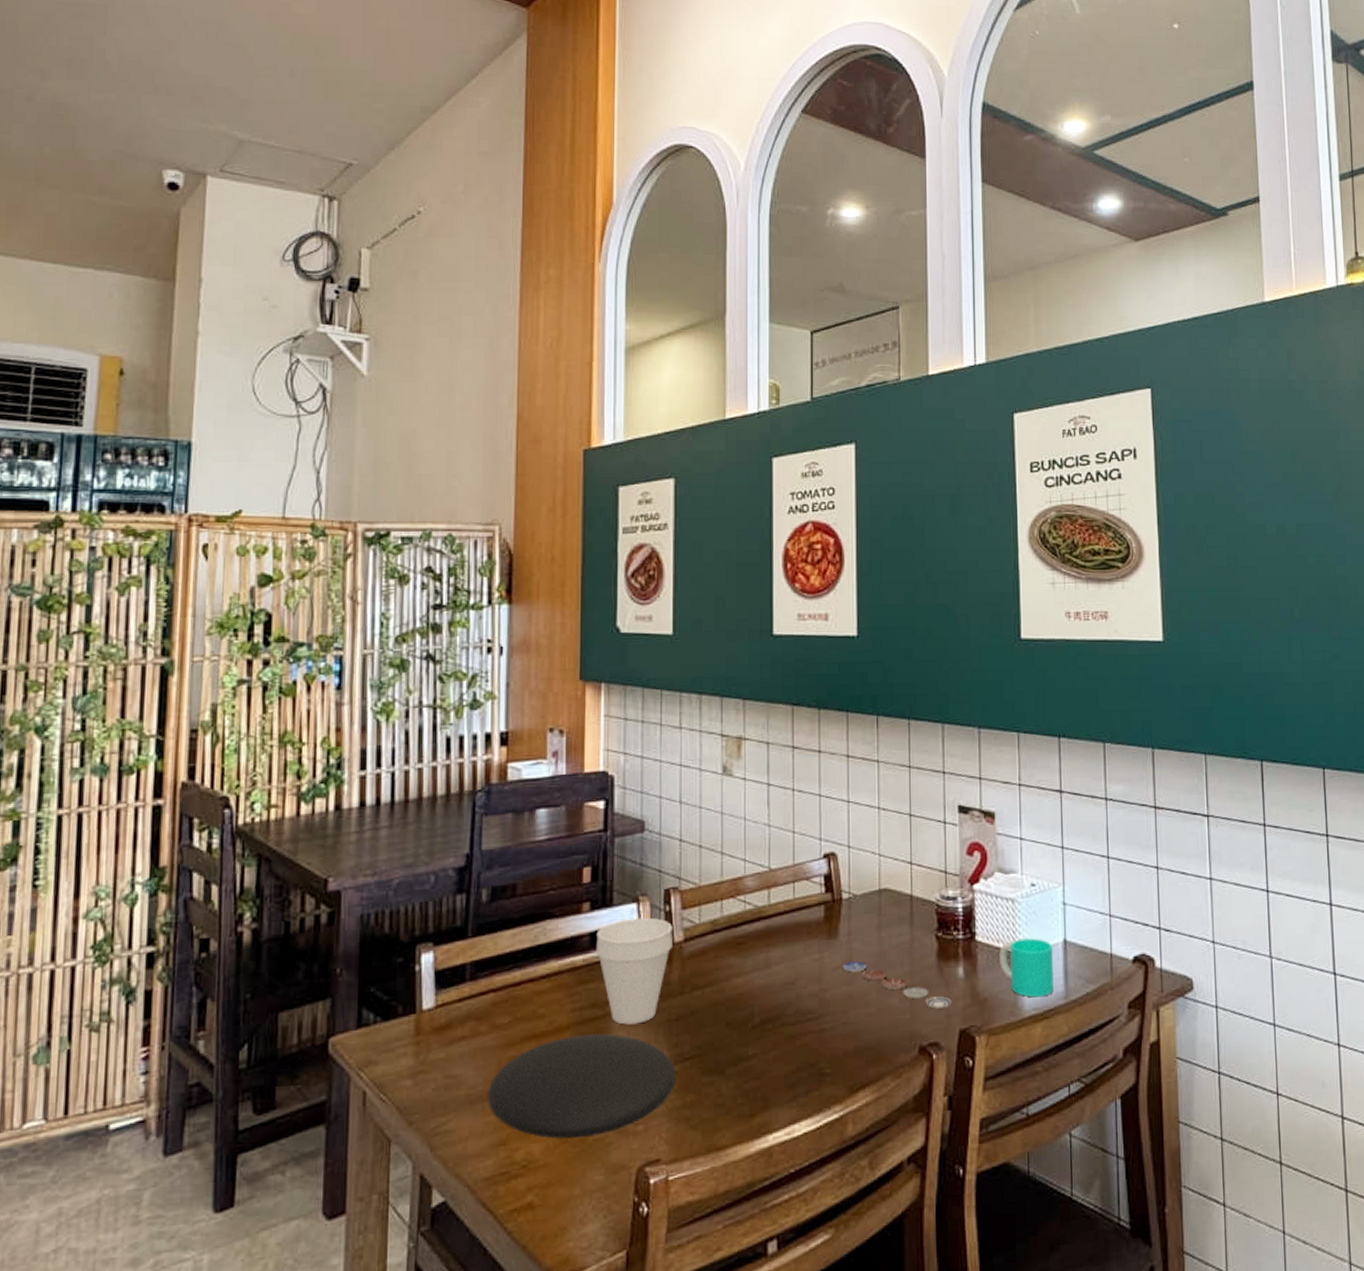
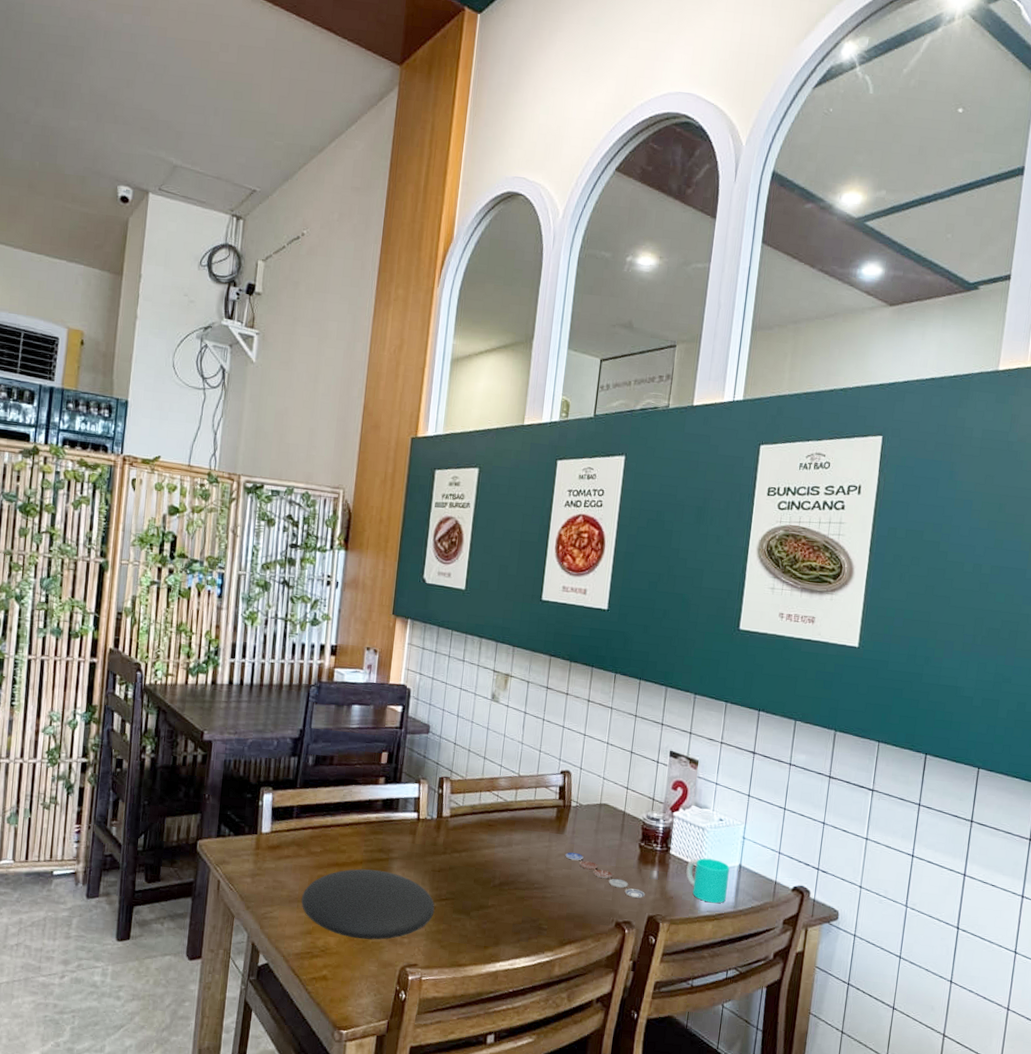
cup: present [596,917,672,1025] -> none [386,794,443,869]

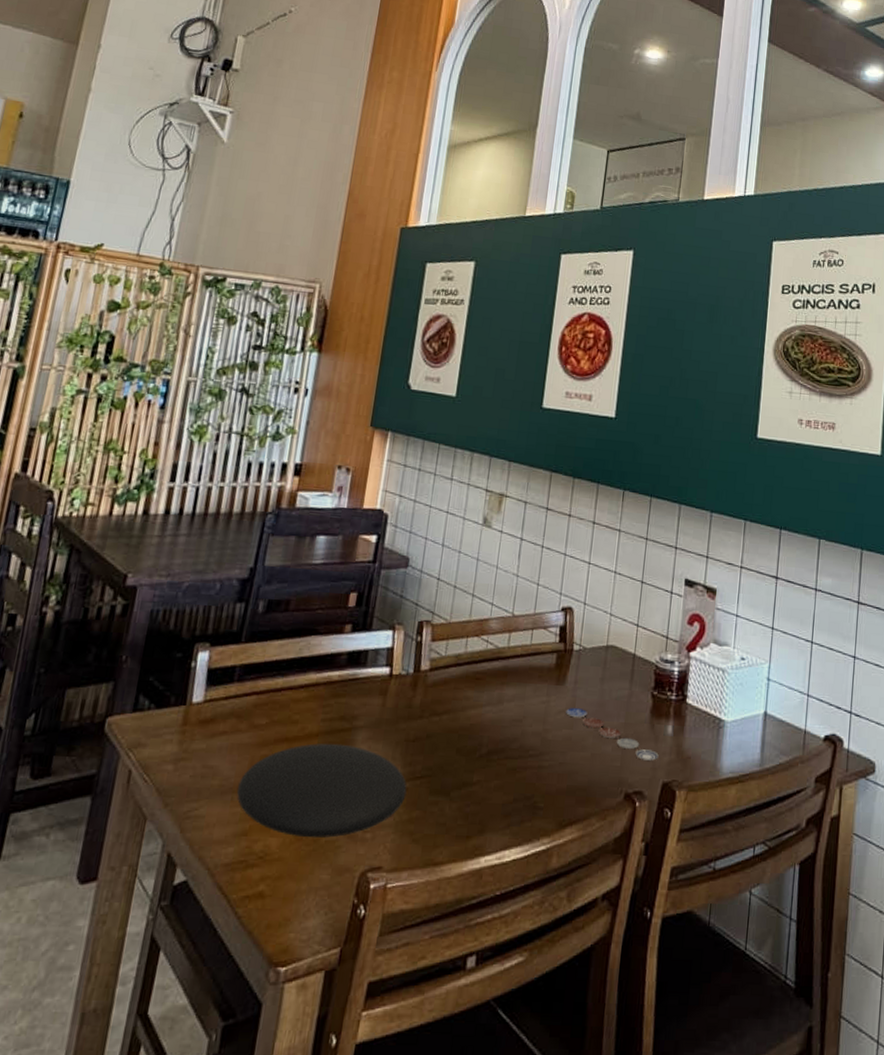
cup: present [686,858,730,904] -> none [705,706,754,762]

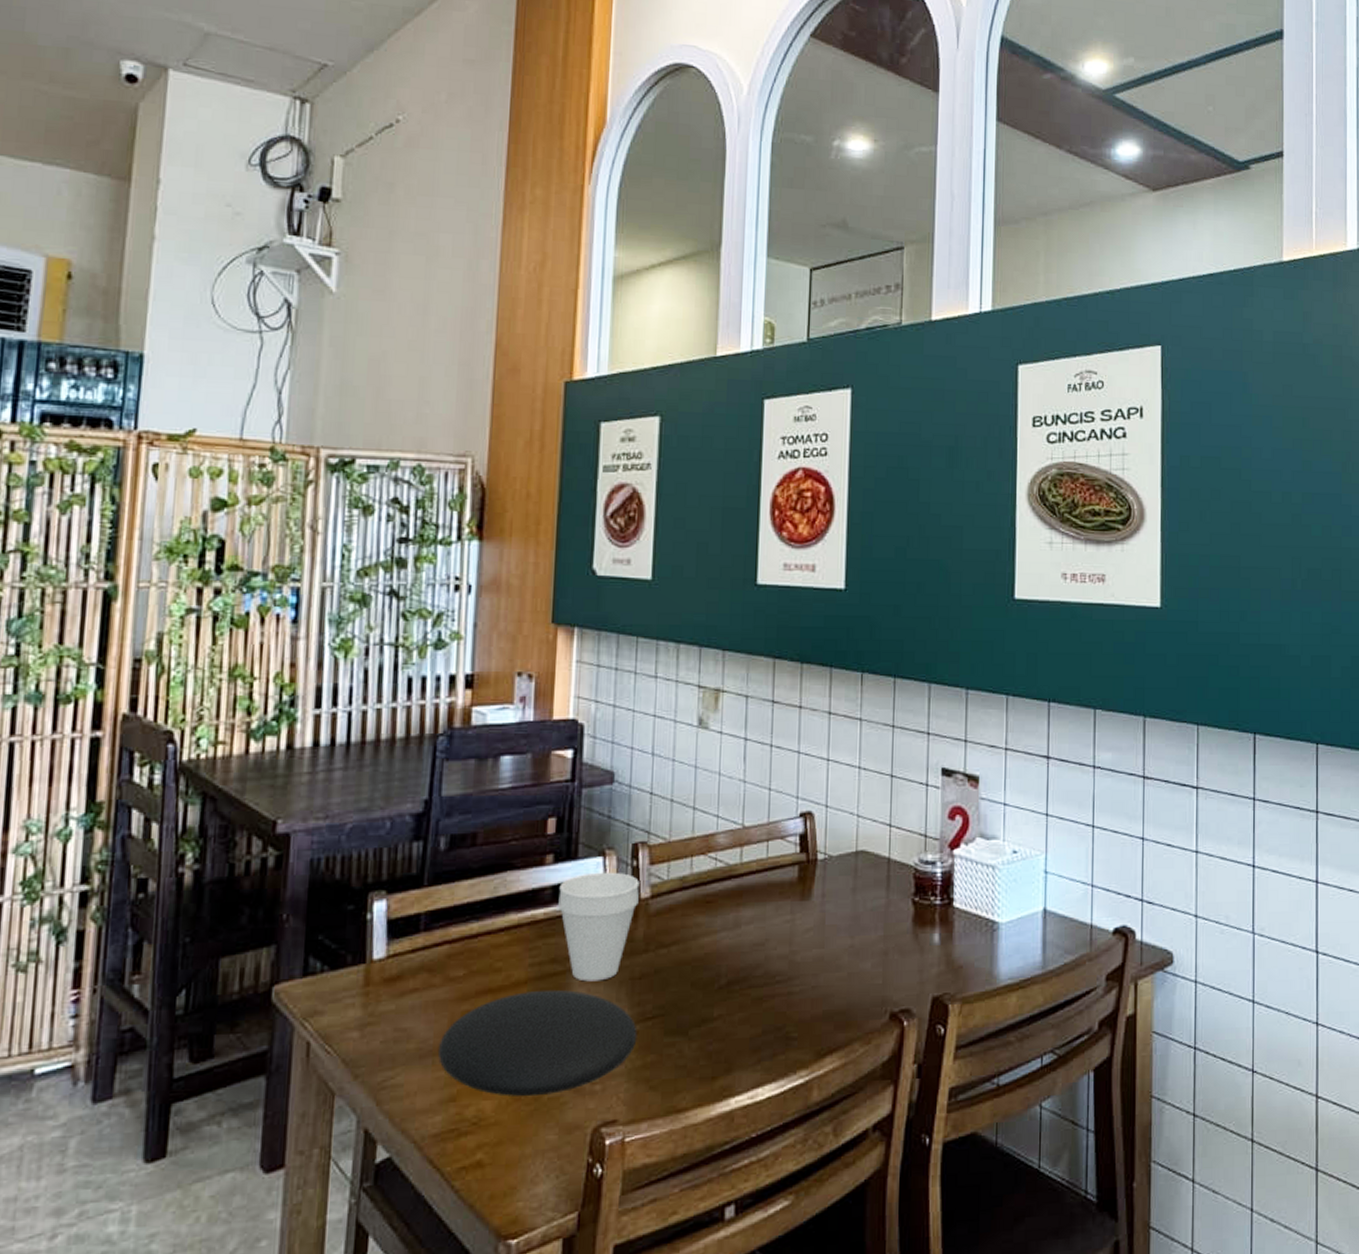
cup: none [351,643,421,740] -> present [558,872,639,982]
plate: present [566,708,659,761] -> none [815,924,926,975]

